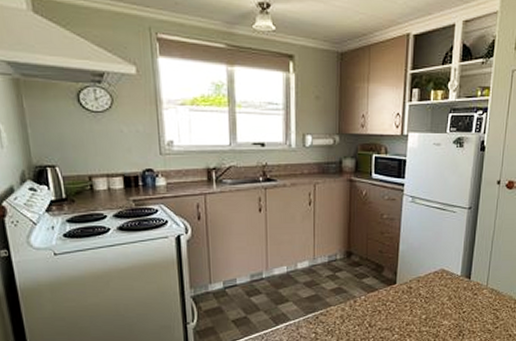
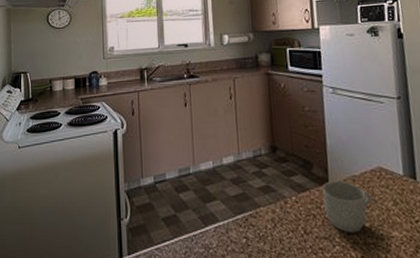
mug: none [389,281,431,324] -> present [322,180,371,232]

